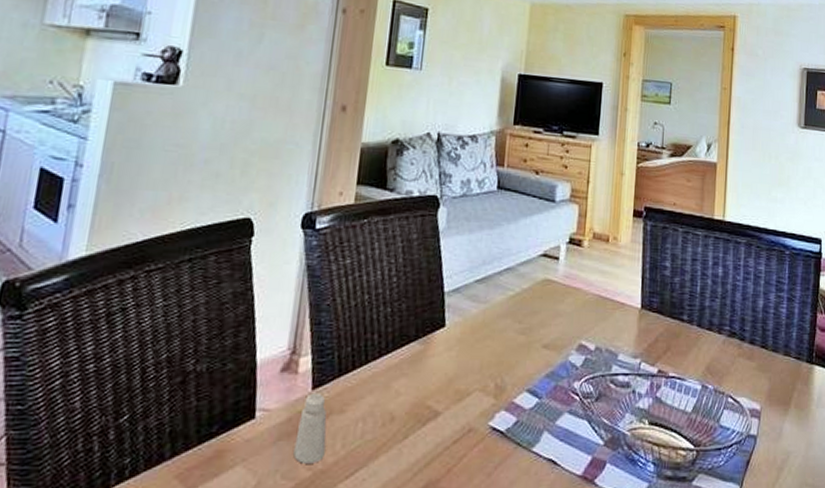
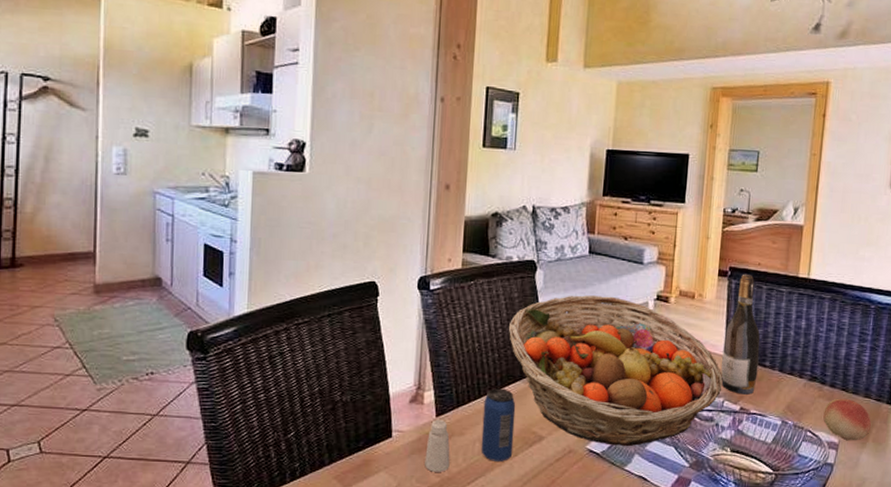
beverage can: none [364,351,409,446] -> present [481,388,516,461]
fruit basket: none [404,237,640,422] -> present [509,295,723,447]
wine bottle: none [637,214,677,354] -> present [721,274,760,395]
fruit: none [744,357,792,407] -> present [823,398,871,441]

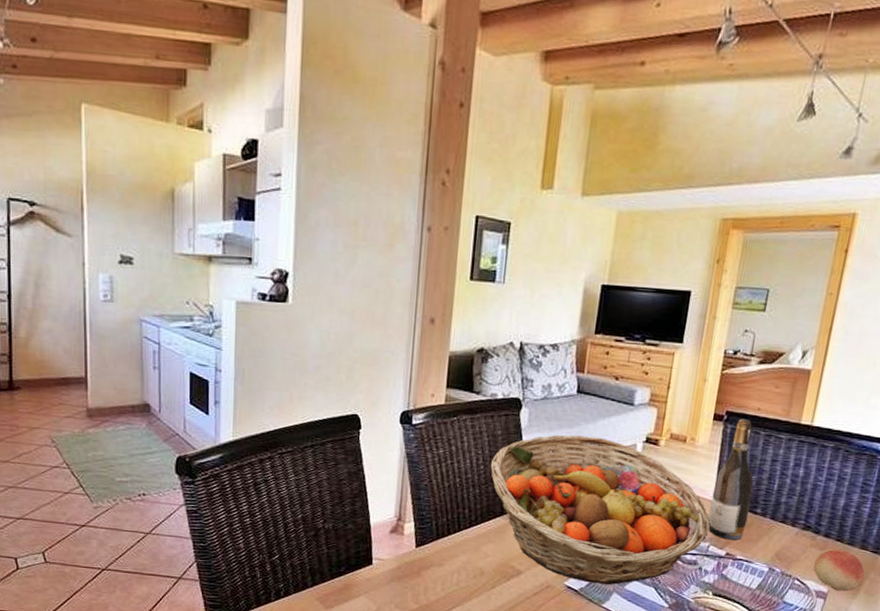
saltshaker: present [425,419,450,472] -> none [404,550,429,600]
beverage can: present [481,388,516,461] -> none [459,523,496,593]

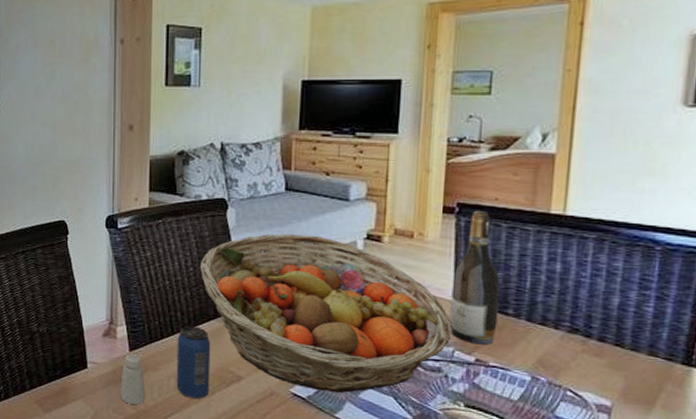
saltshaker: none [404,550,429,600] -> present [120,353,145,405]
beverage can: none [459,523,496,593] -> present [176,326,211,399]
fruit: present [813,548,865,592] -> none [589,354,659,406]

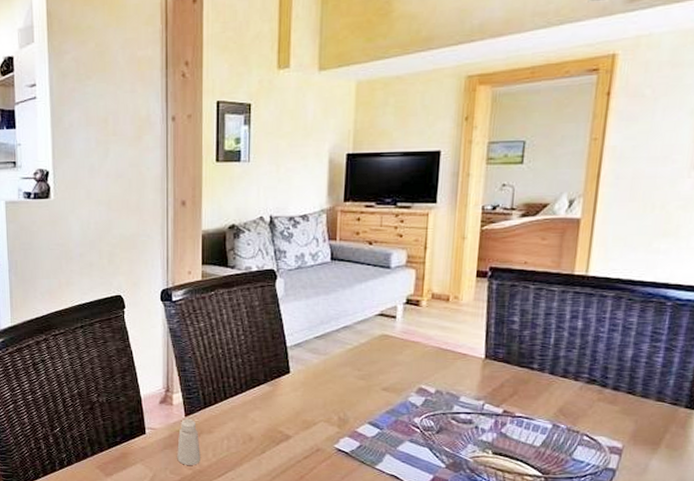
beverage can: present [176,326,211,399] -> none [229,391,262,458]
fruit basket: present [201,234,453,394] -> none [251,301,483,447]
wine bottle: present [450,210,500,345] -> none [481,273,527,398]

